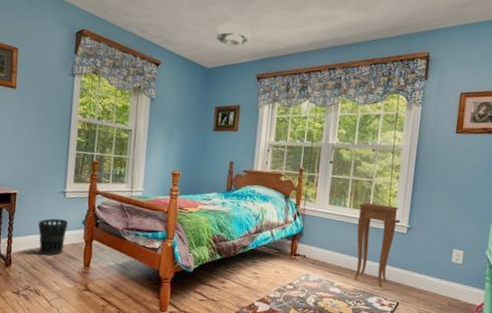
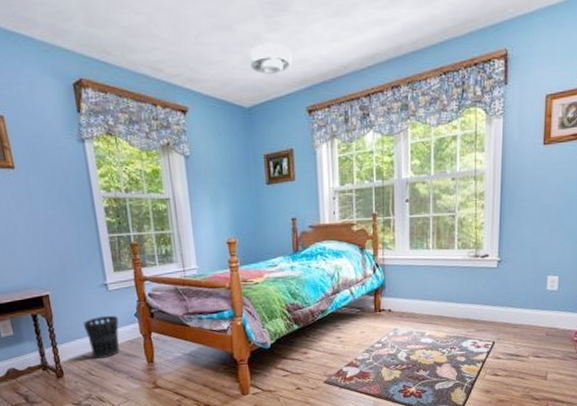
side table: present [354,202,398,288] -> none [442,239,486,330]

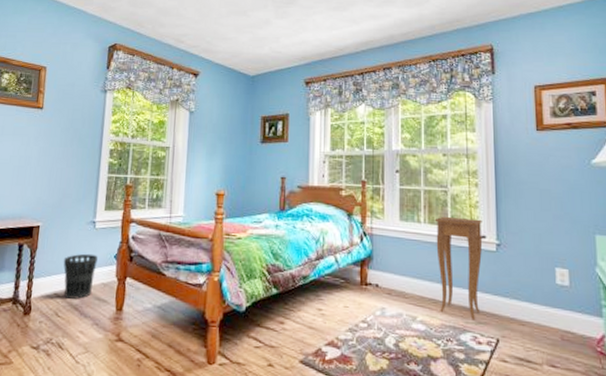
ceiling light: present [249,42,292,74] -> none [258,27,295,51]
side table: none [442,239,486,330] -> present [434,216,483,321]

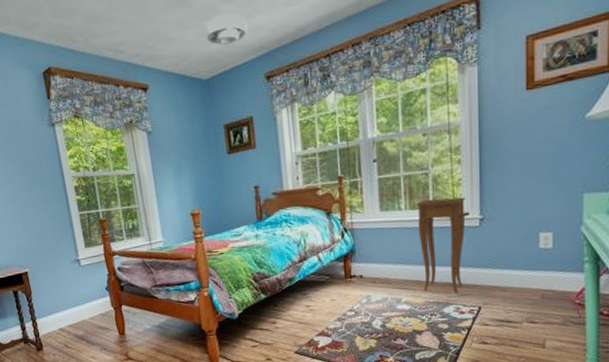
wastebasket: present [63,253,98,299] -> none [58,289,93,332]
ceiling light: none [258,27,295,51] -> present [205,13,248,45]

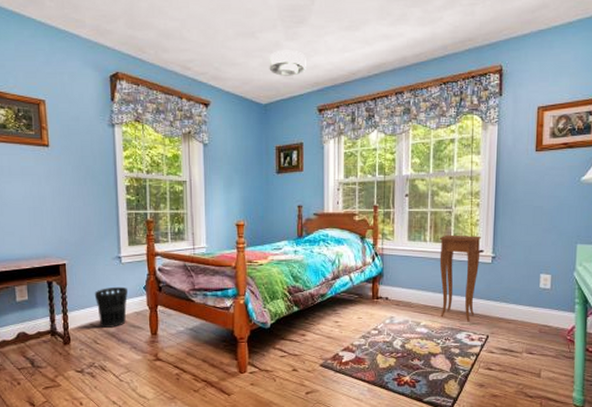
wastebasket: none [58,289,93,332] -> present [94,286,128,328]

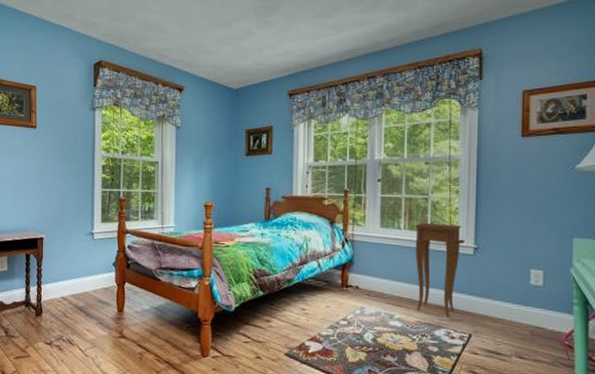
wastebasket: present [94,286,128,328] -> none [67,262,98,302]
ceiling light: present [269,50,306,76] -> none [241,37,278,62]

